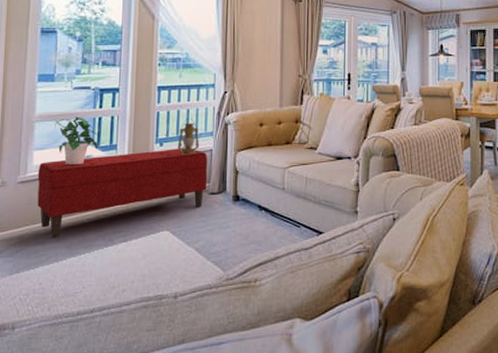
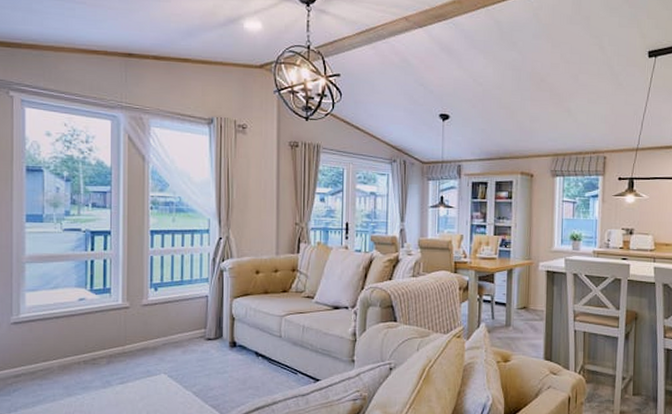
bench: present [37,148,208,238] -> none [31,294,204,379]
potted plant: present [54,117,99,166] -> none [45,259,92,308]
lantern: present [177,117,200,155] -> none [172,263,195,300]

